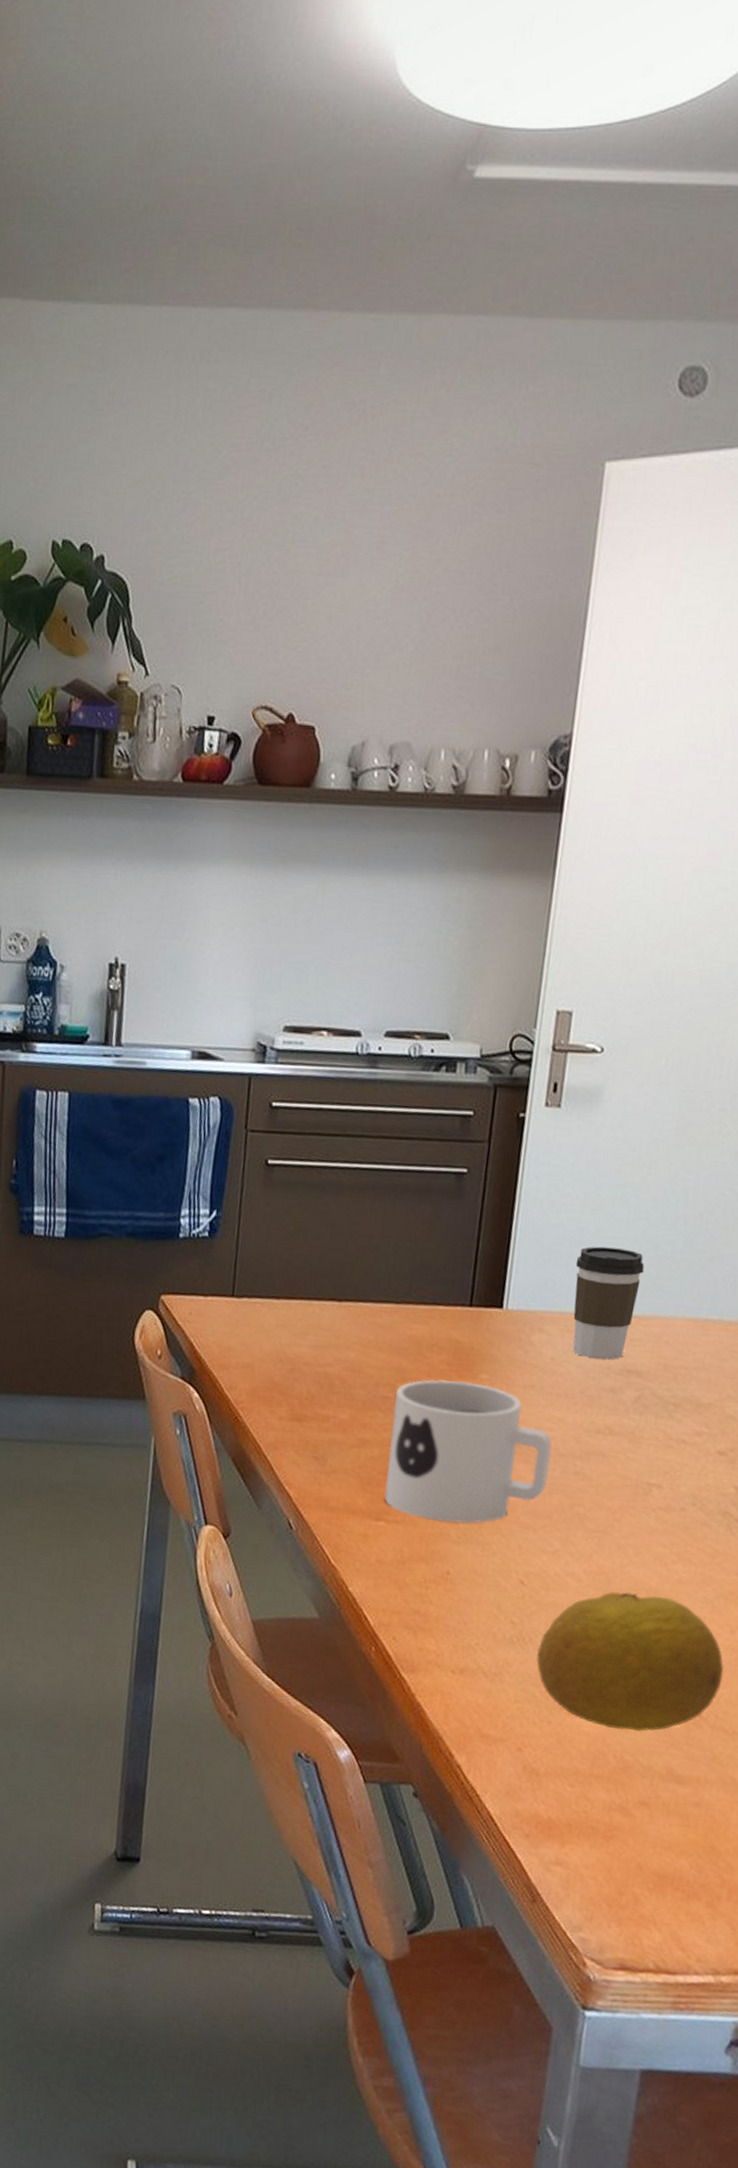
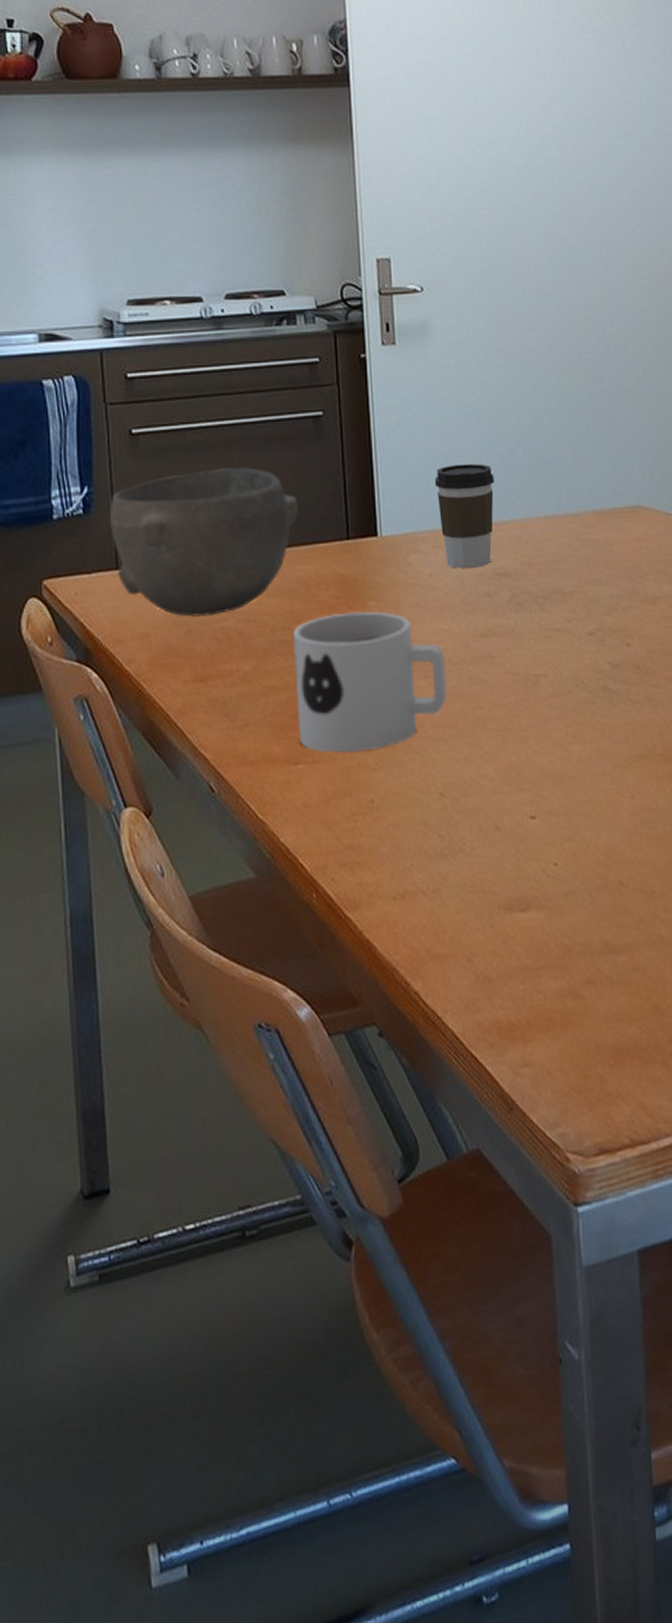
bowl: none [232,1211,426,1359] -> present [109,467,299,617]
fruit: present [536,1591,725,1732] -> none [467,777,633,917]

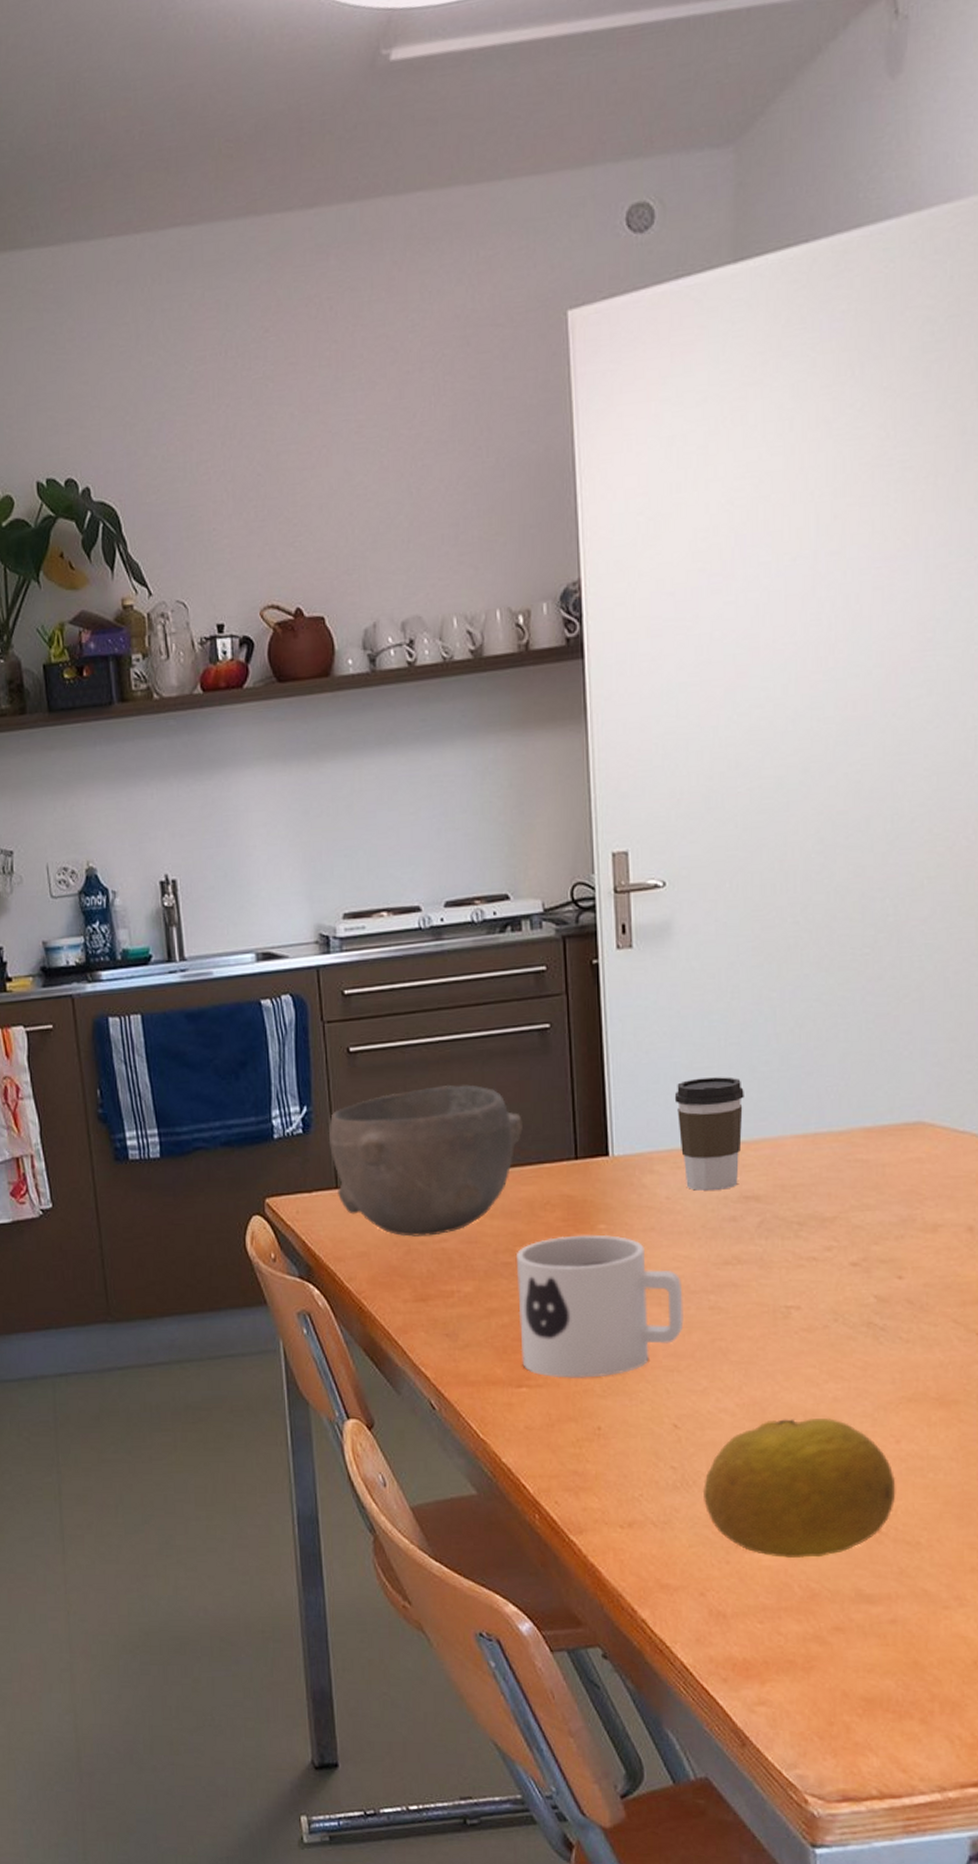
fruit: none [467,777,633,917] -> present [702,1417,896,1558]

